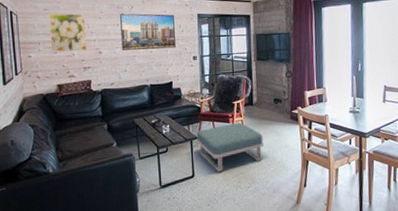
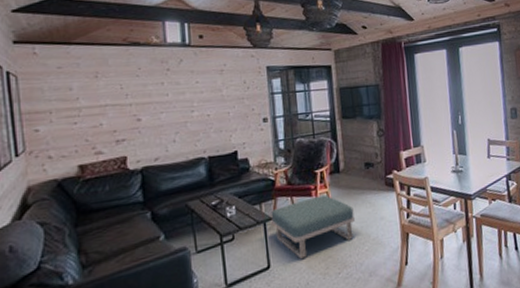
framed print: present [49,13,88,52] -> none [65,71,121,123]
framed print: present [120,13,176,51] -> none [165,67,240,116]

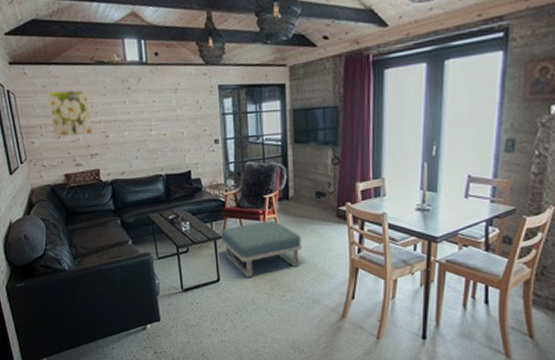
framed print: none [65,71,121,123] -> present [48,90,93,137]

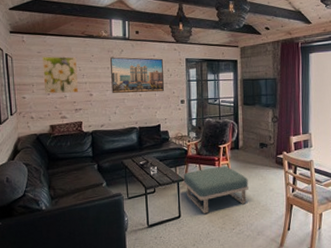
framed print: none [126,86,193,134] -> present [110,57,164,94]

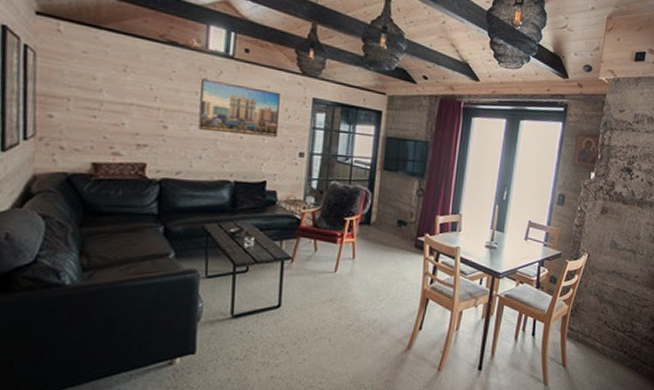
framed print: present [43,56,79,94] -> none [87,59,147,121]
footstool: present [183,166,248,213] -> none [290,244,377,304]

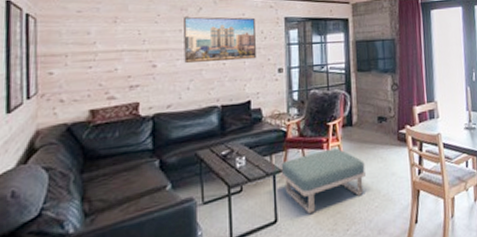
footstool: none [290,244,377,304] -> present [281,148,366,213]

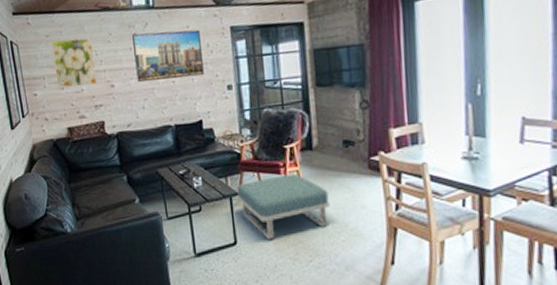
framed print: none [83,16,137,67] -> present [52,38,98,88]

